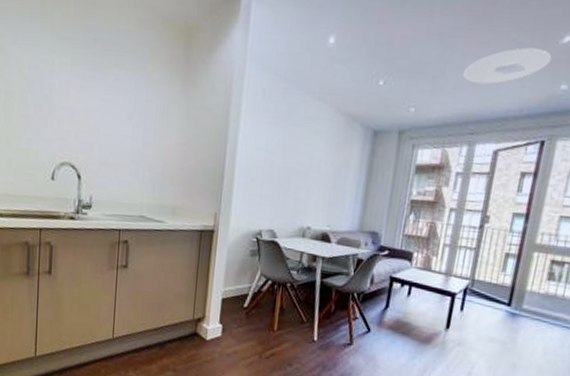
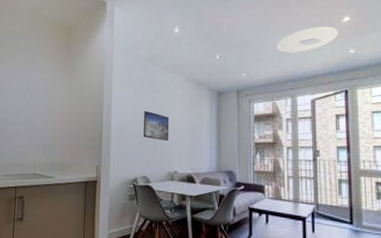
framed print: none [274,148,309,190] -> present [144,110,170,142]

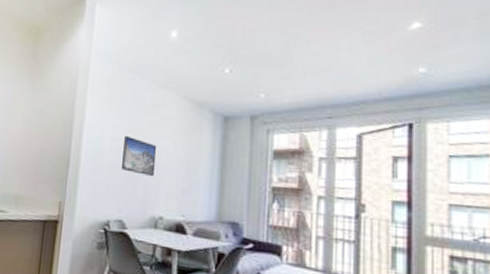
ceiling light: present [277,26,338,53] -> none [311,34,403,70]

